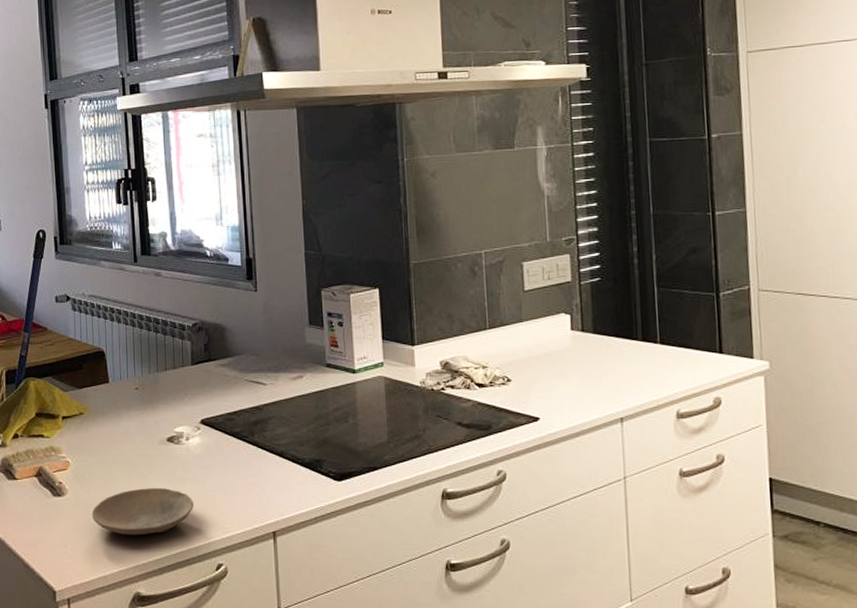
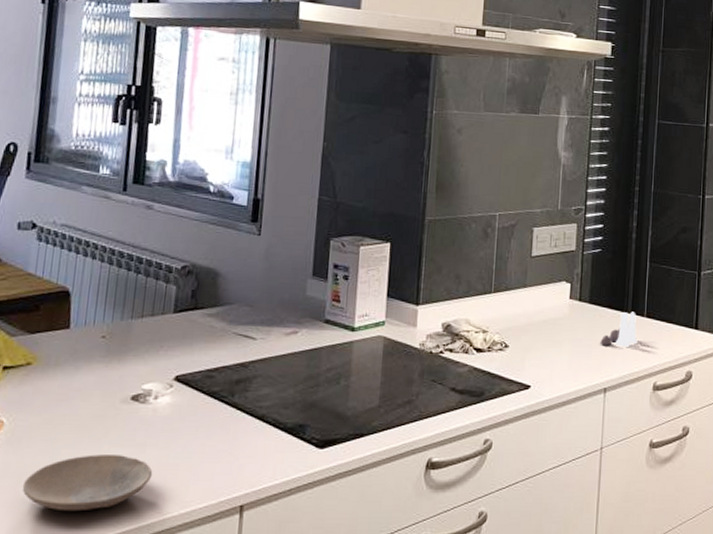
salt and pepper shaker set: none [610,339,653,376] -> present [600,311,638,347]

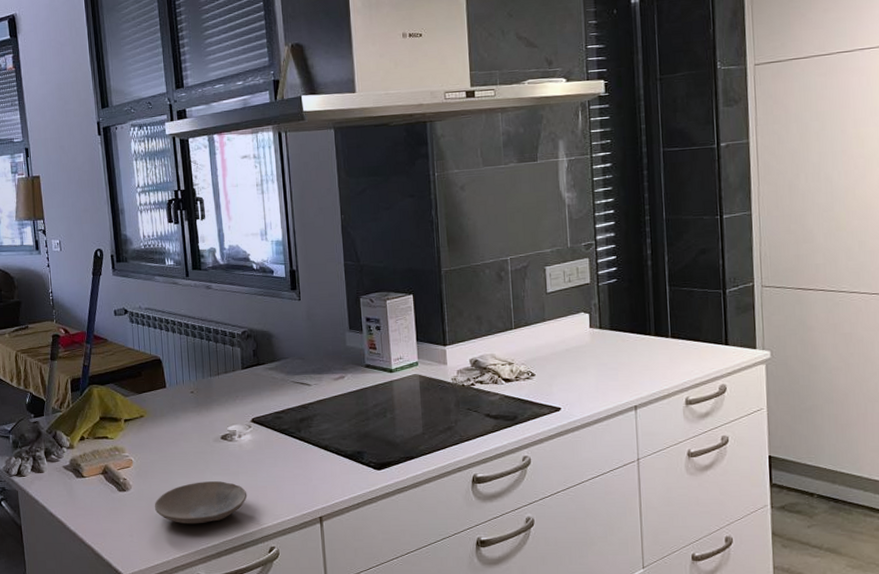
salt and pepper shaker set: present [600,311,638,347] -> none [625,334,664,368]

